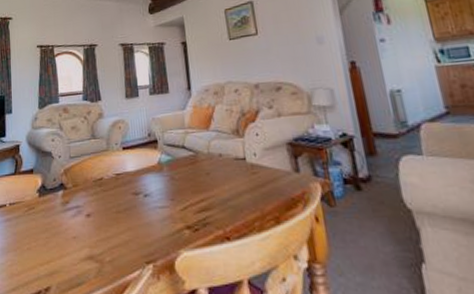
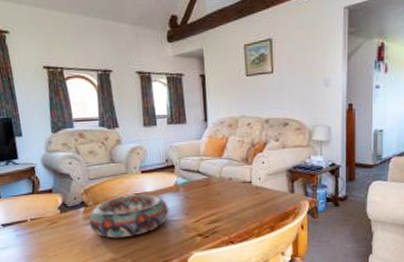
decorative bowl: none [66,174,152,229] -> present [88,194,169,238]

